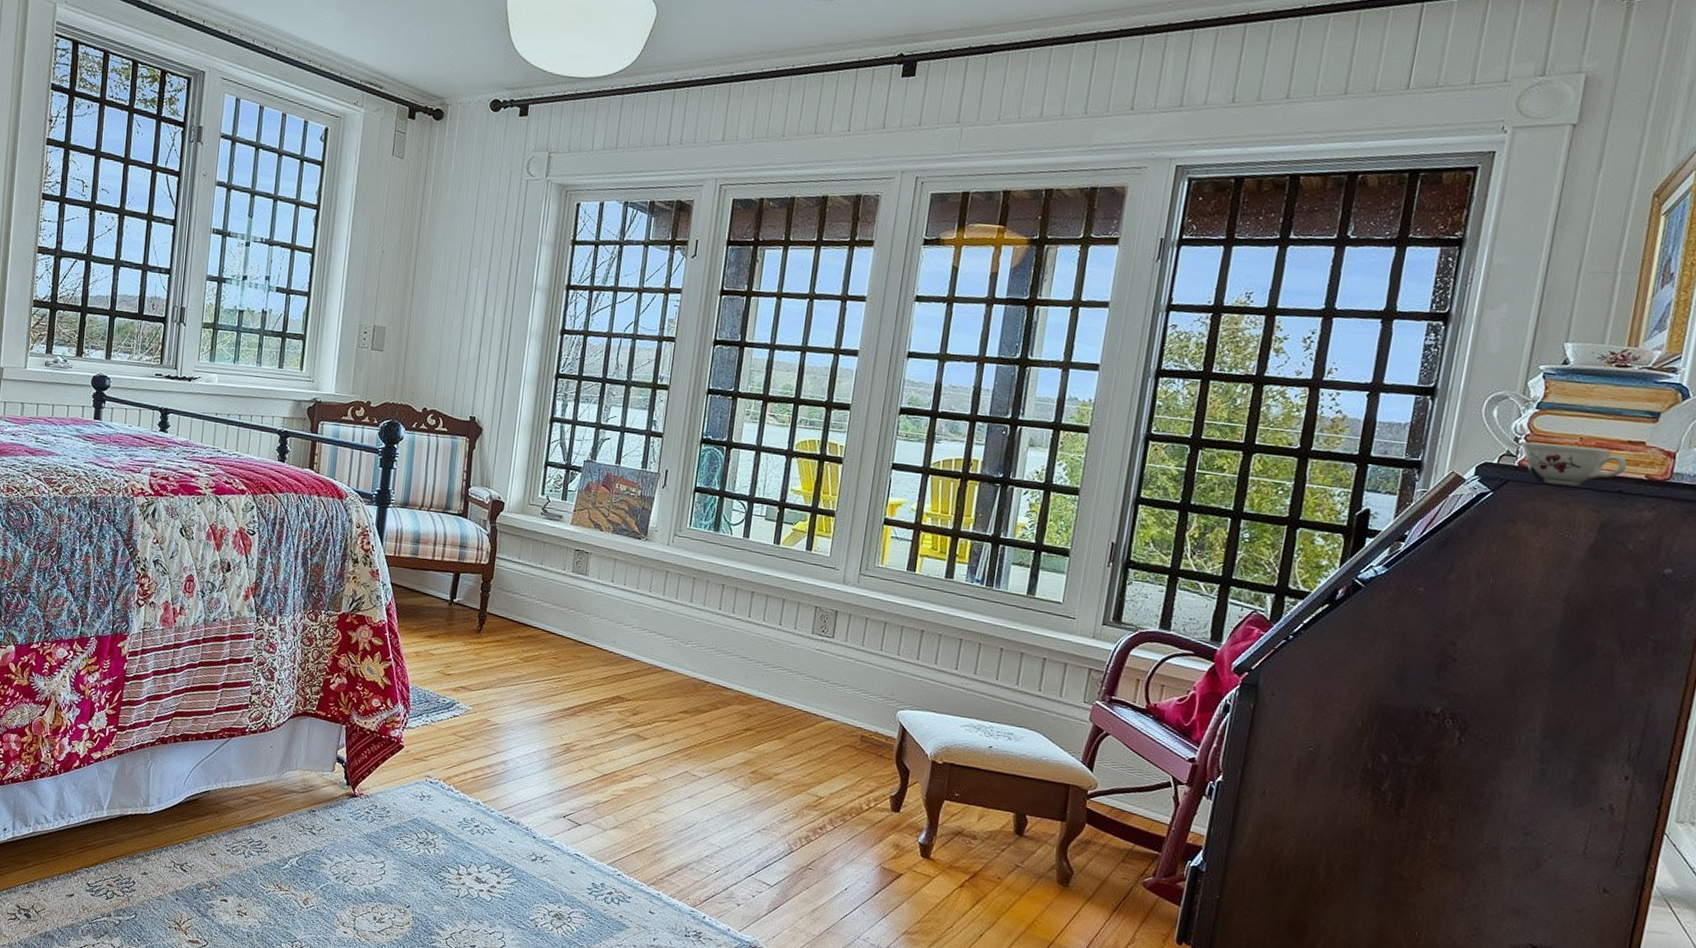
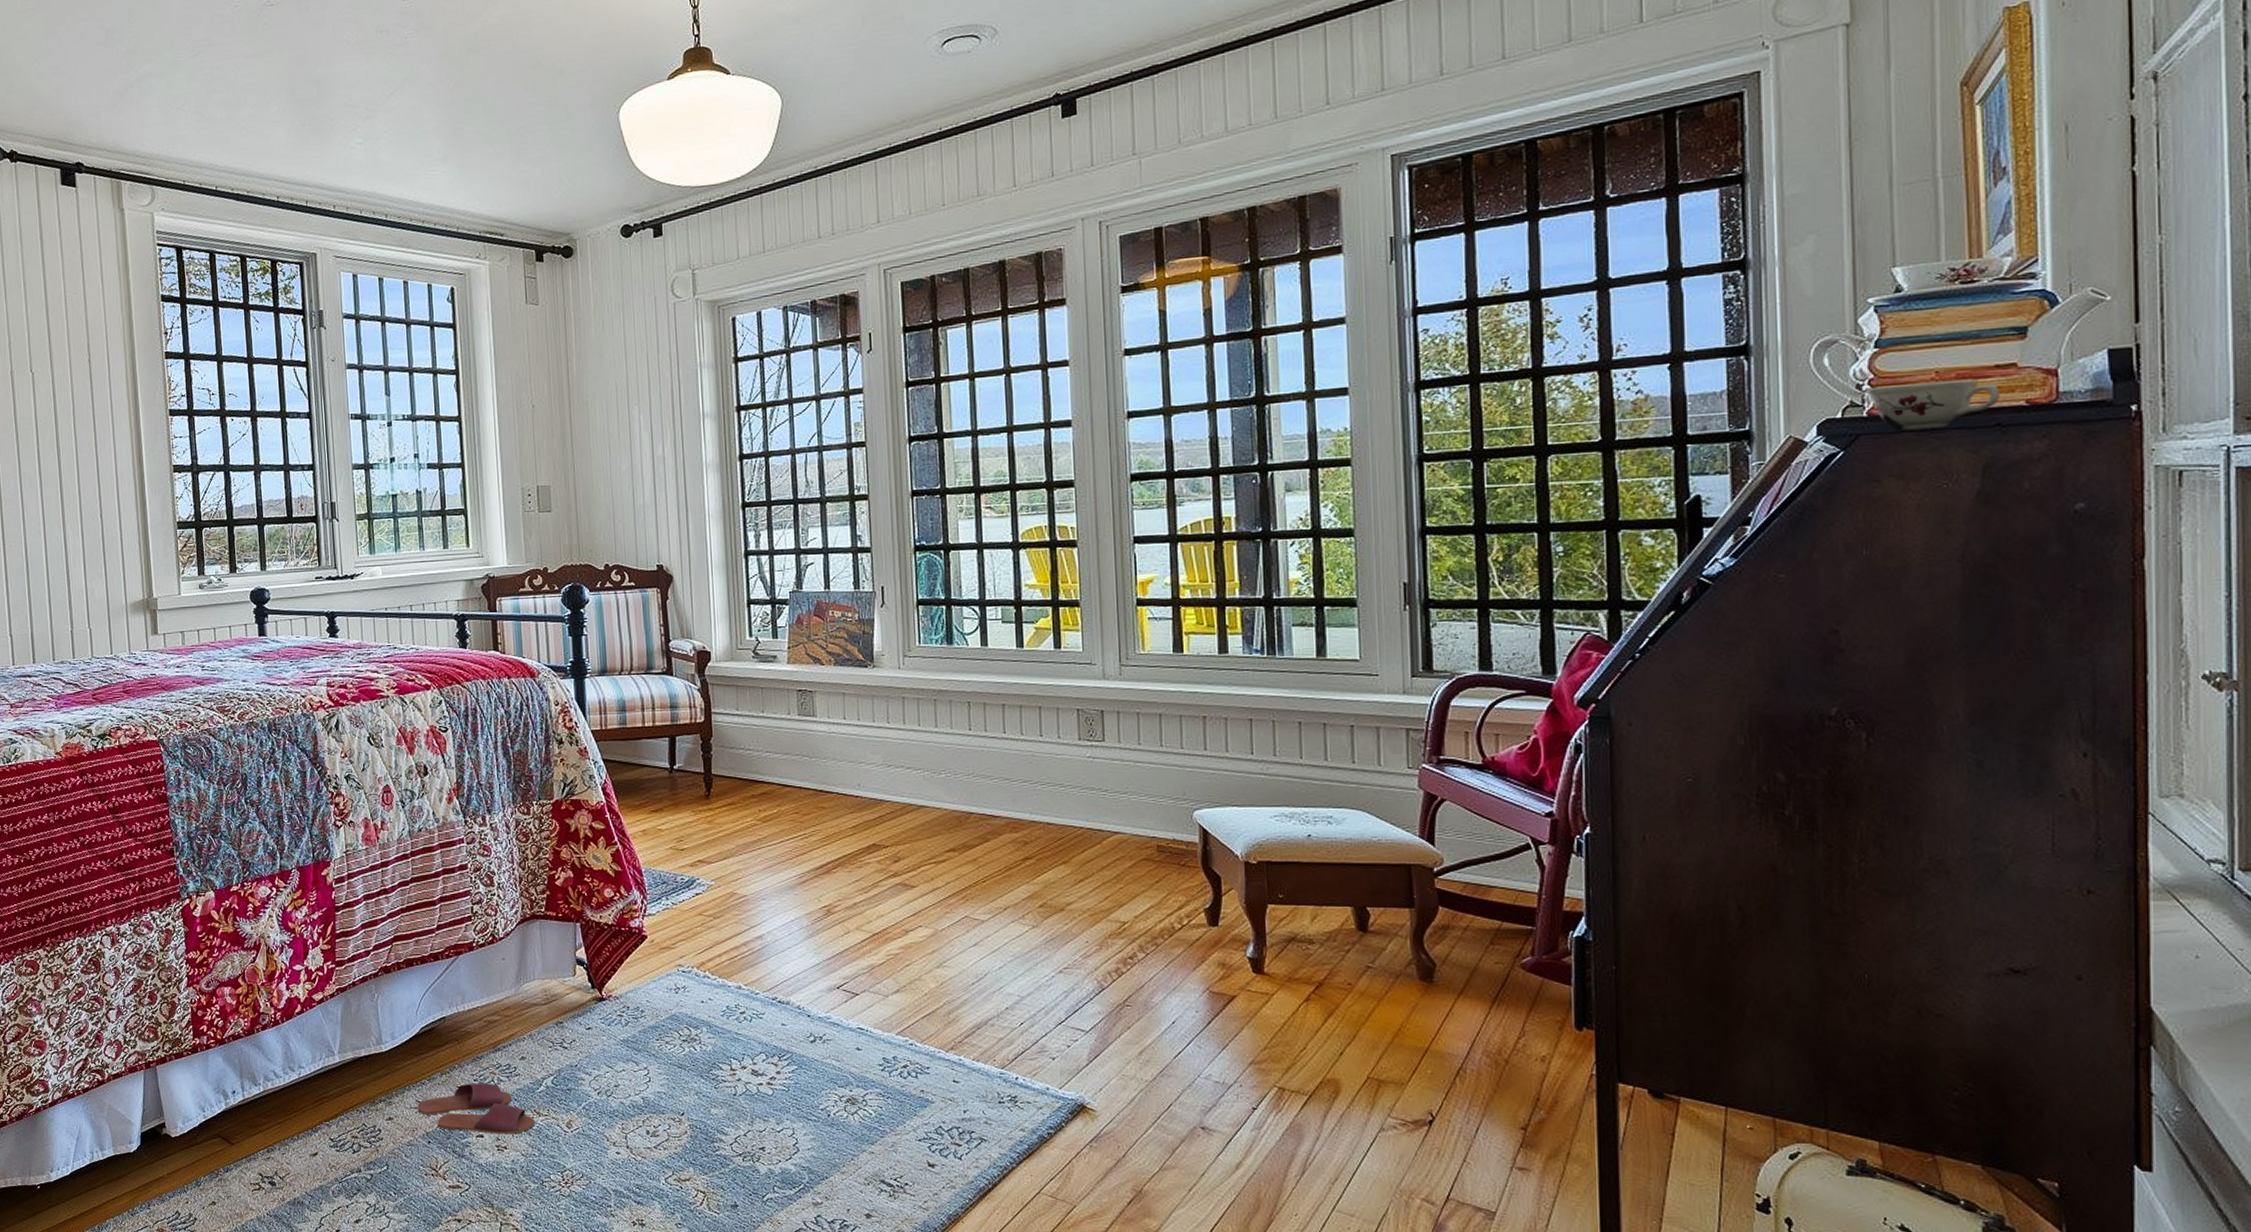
slippers: none [171,852,276,903] -> present [417,1083,536,1134]

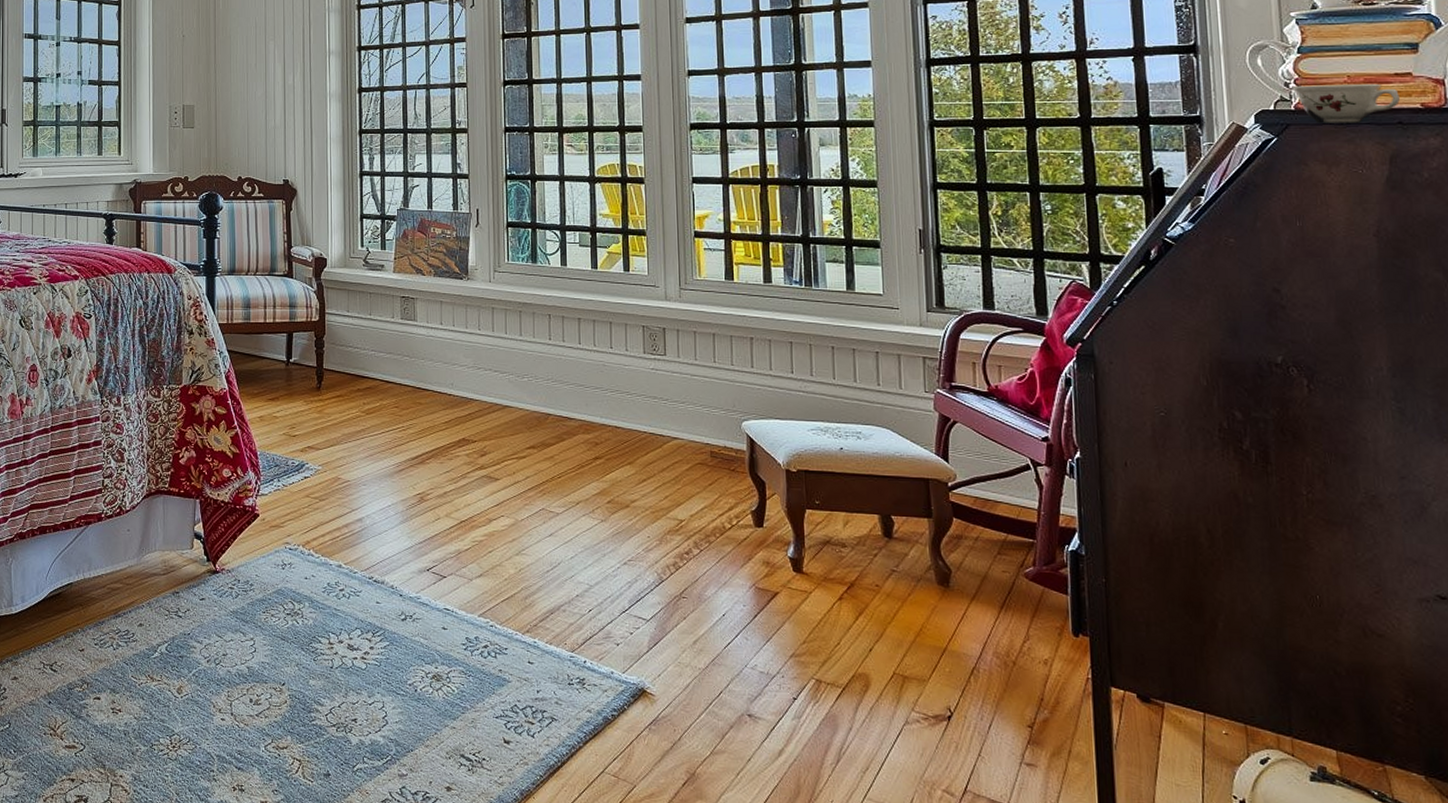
slippers: present [417,1083,536,1134] -> none [41,647,149,698]

